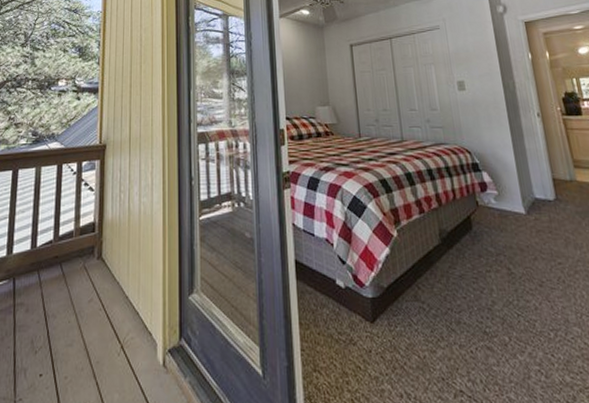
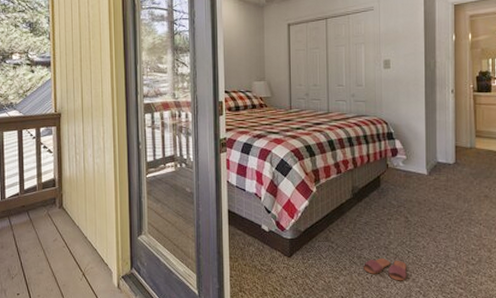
slippers: none [465,323,521,356] -> present [363,257,407,281]

